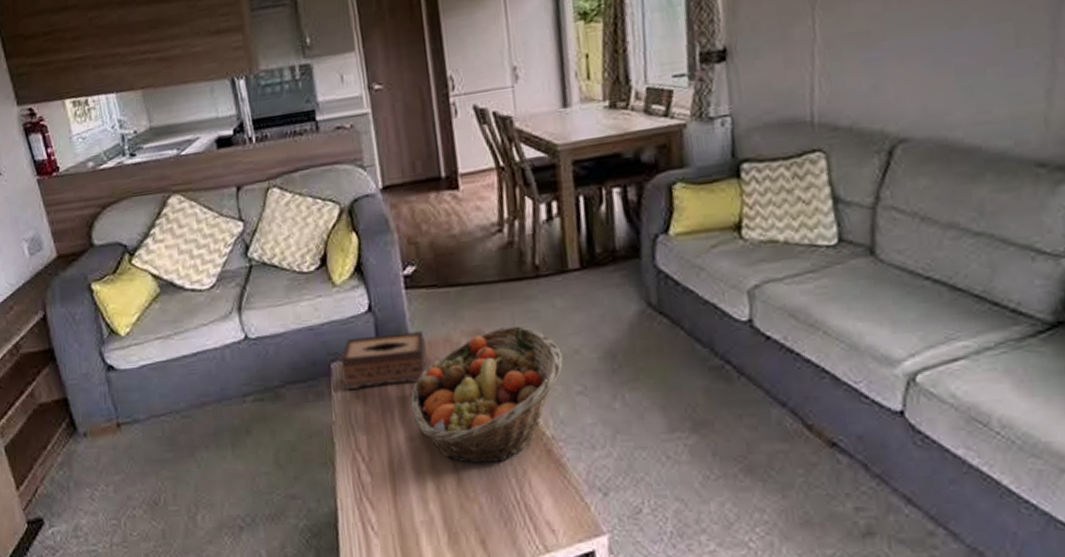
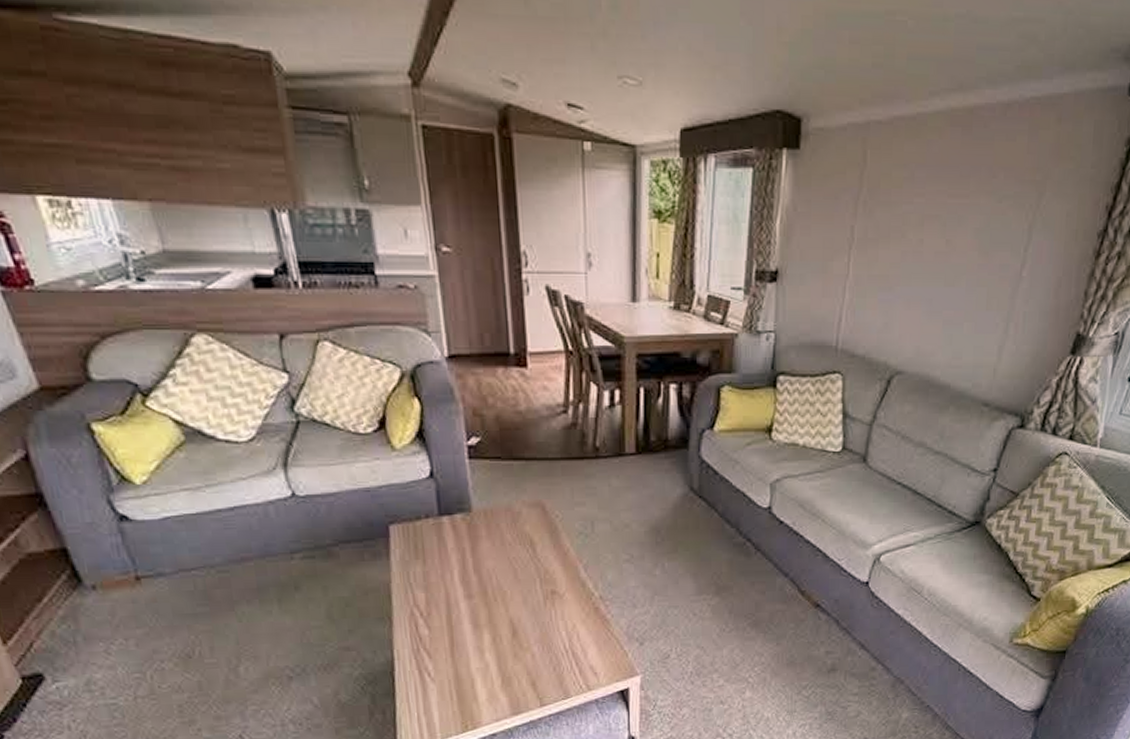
tissue box: present [340,330,428,389] -> none [399,498,489,550]
fruit basket: present [410,326,563,463] -> none [470,500,614,619]

